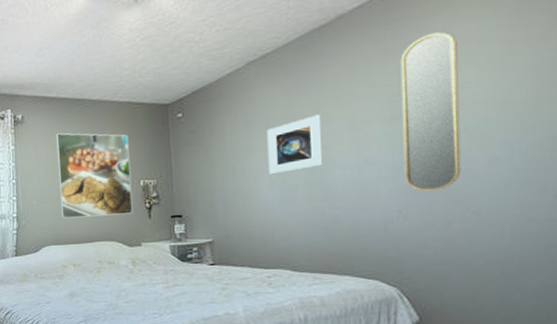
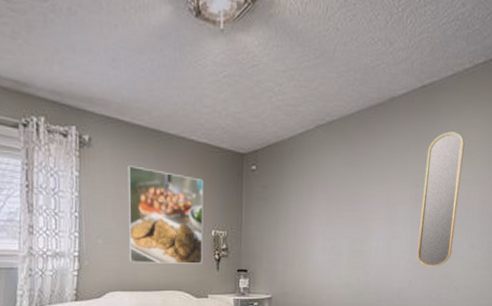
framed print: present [267,114,323,175] -> none [323,188,368,239]

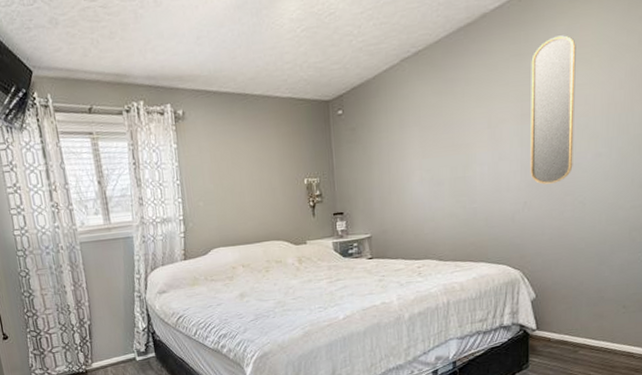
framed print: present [127,165,204,264] -> none [219,130,298,220]

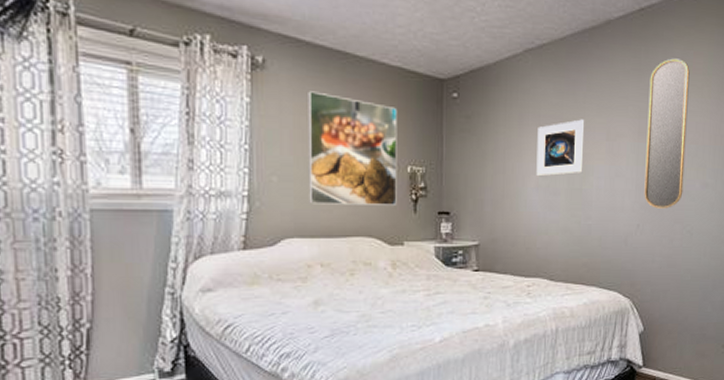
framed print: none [219,130,298,220] -> present [308,91,398,205]
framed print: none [418,112,466,172] -> present [536,119,585,177]

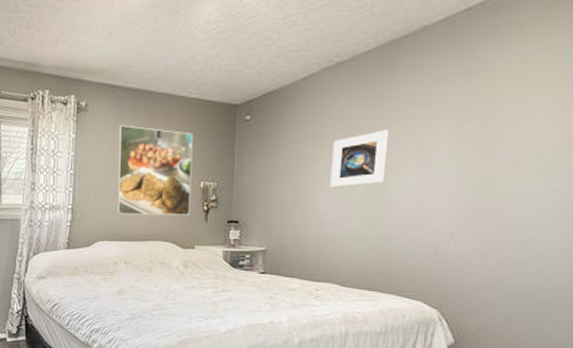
home mirror: present [644,58,690,209] -> none [462,55,535,217]

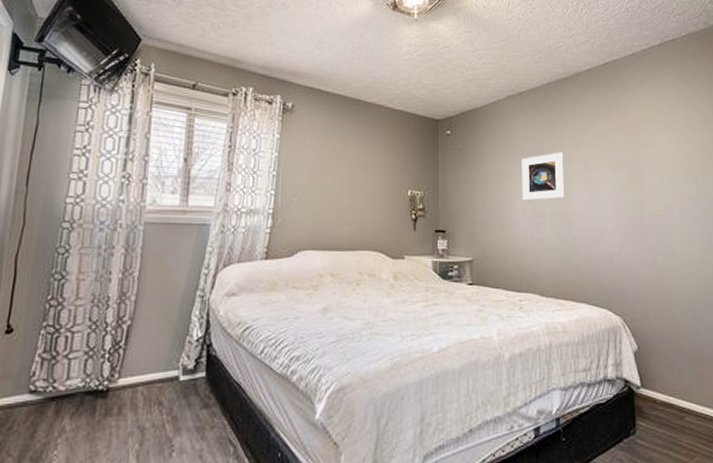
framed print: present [117,125,194,215] -> none [323,129,400,224]

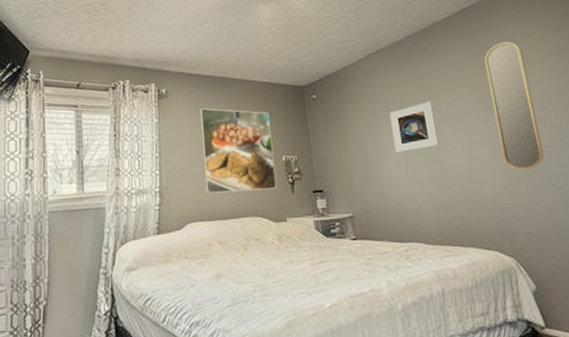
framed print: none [323,129,400,224] -> present [199,108,277,194]
home mirror: none [619,102,662,231] -> present [484,41,544,170]

